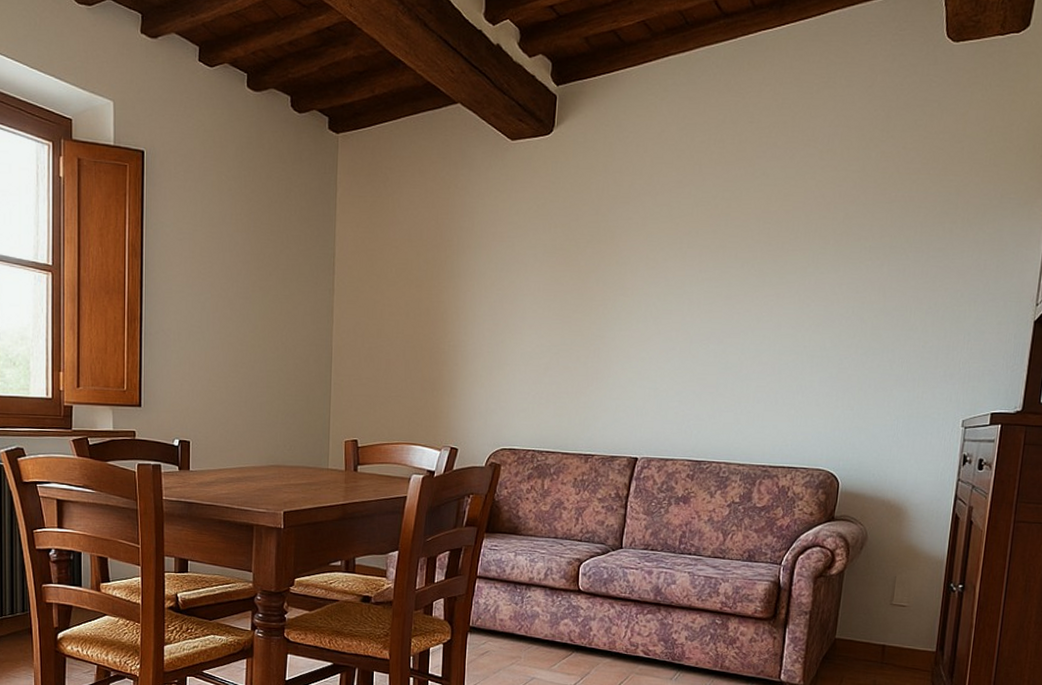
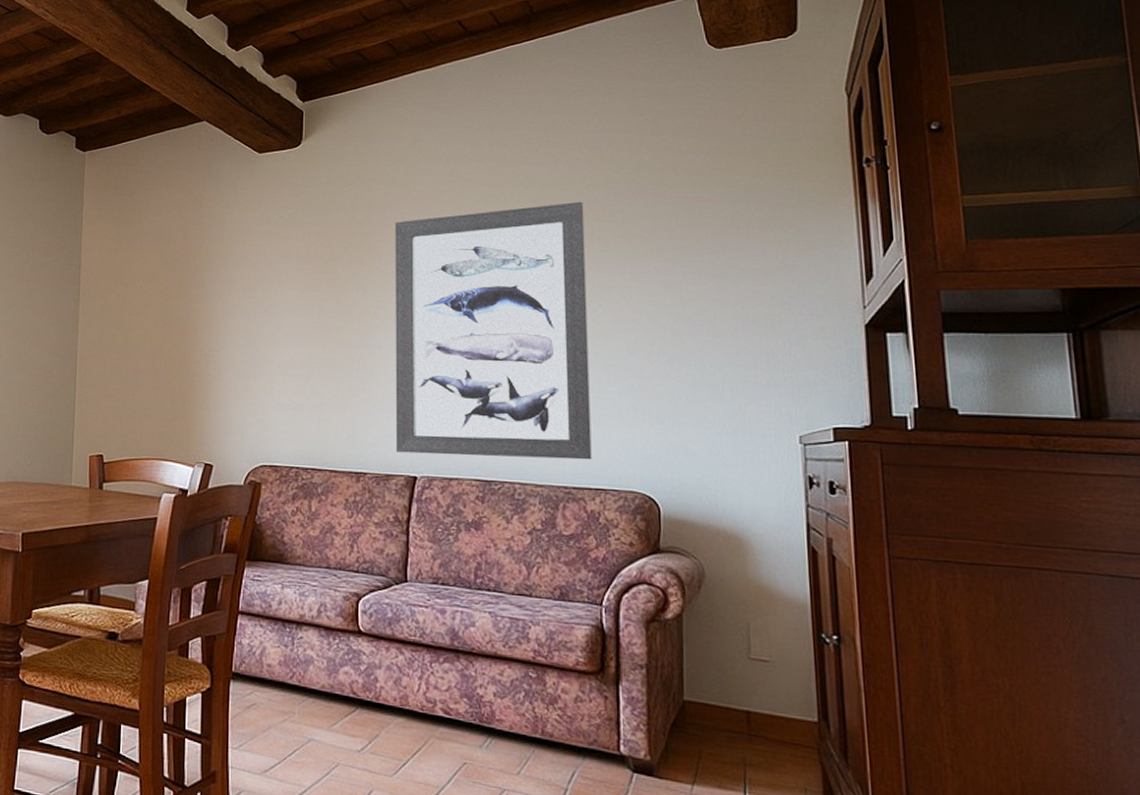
wall art: none [621,198,811,442] -> present [395,201,592,460]

